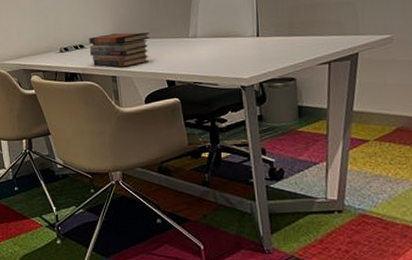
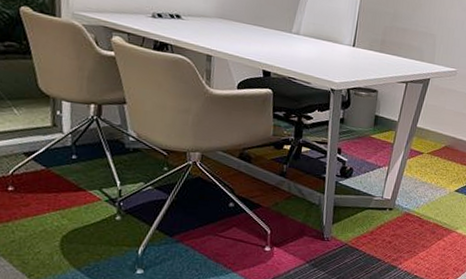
book stack: present [89,32,150,67] -> none [186,9,254,49]

